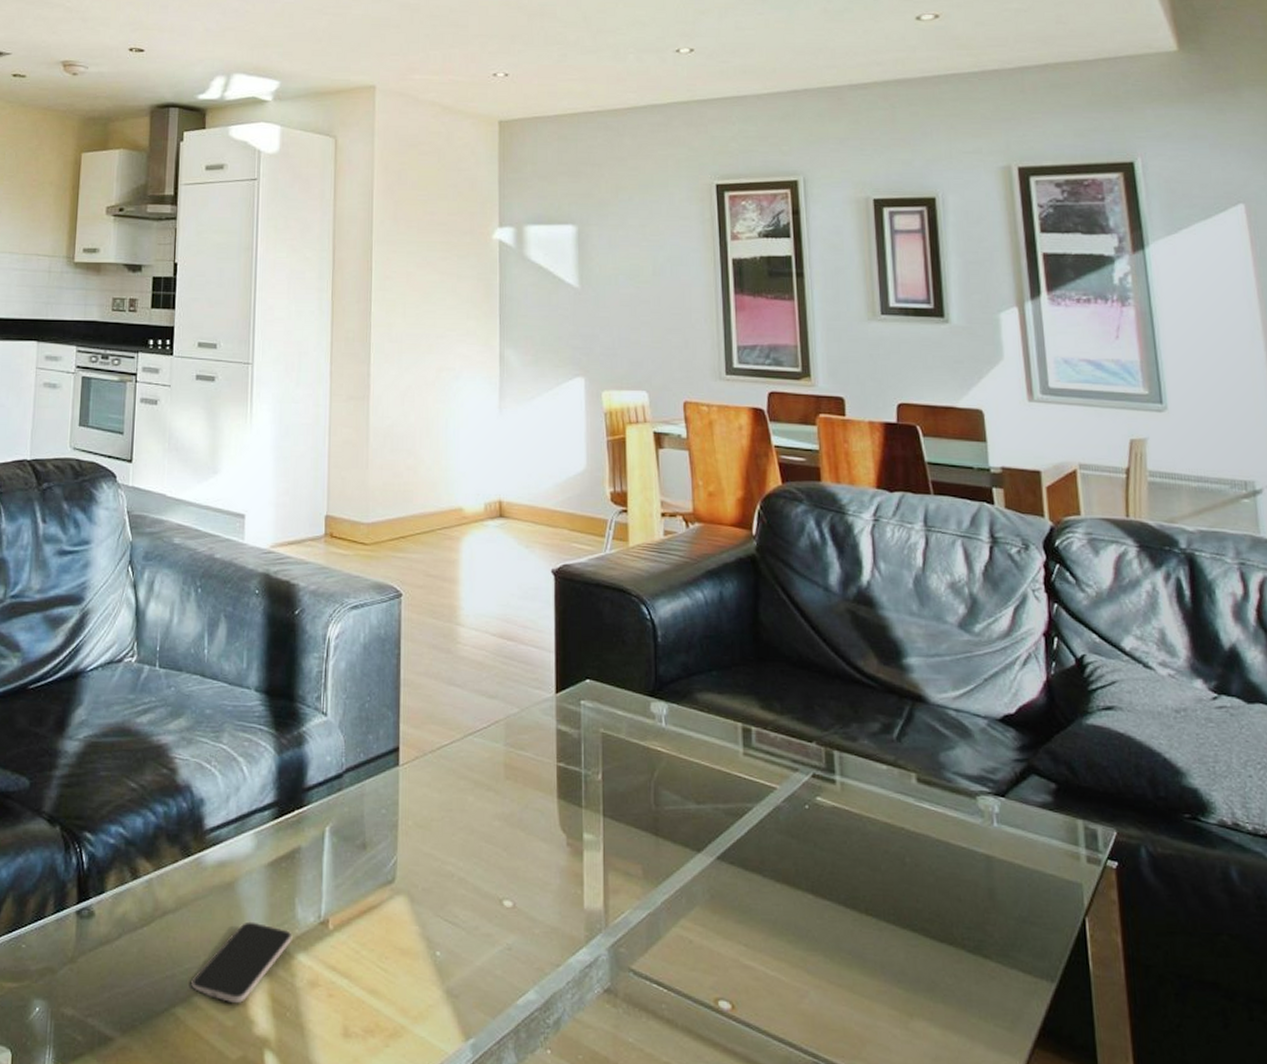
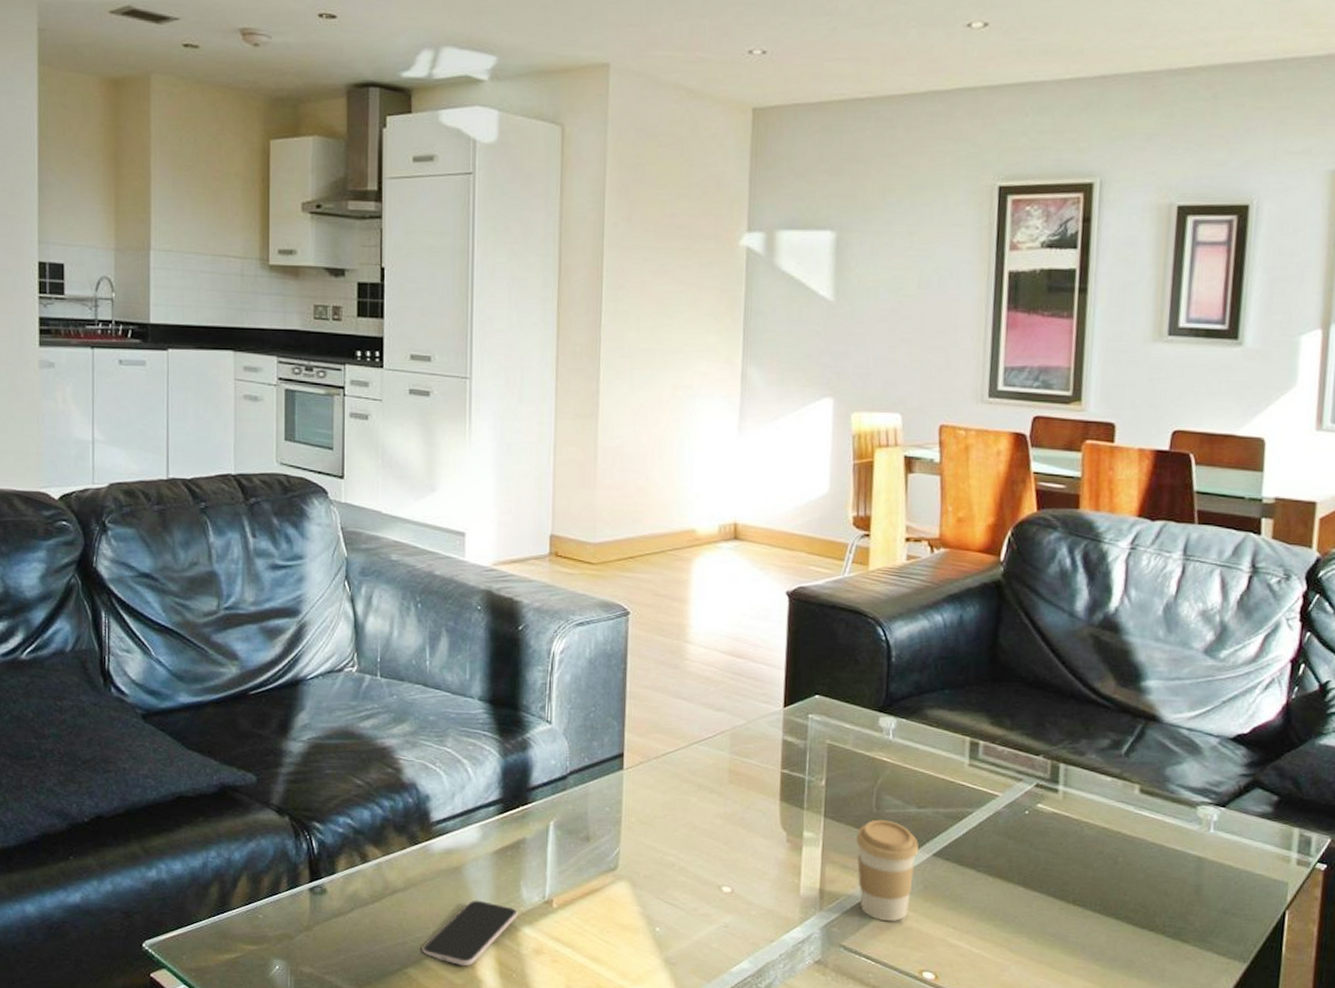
coffee cup: none [637,818,702,940] -> present [856,819,919,922]

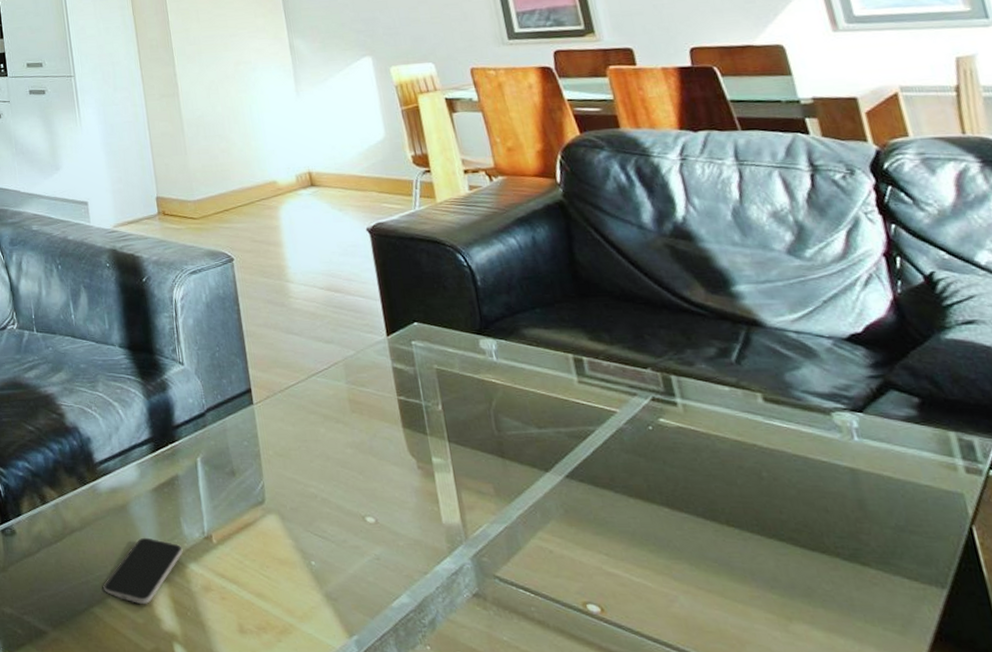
coffee cup: present [856,819,919,922] -> none [484,442,555,550]

